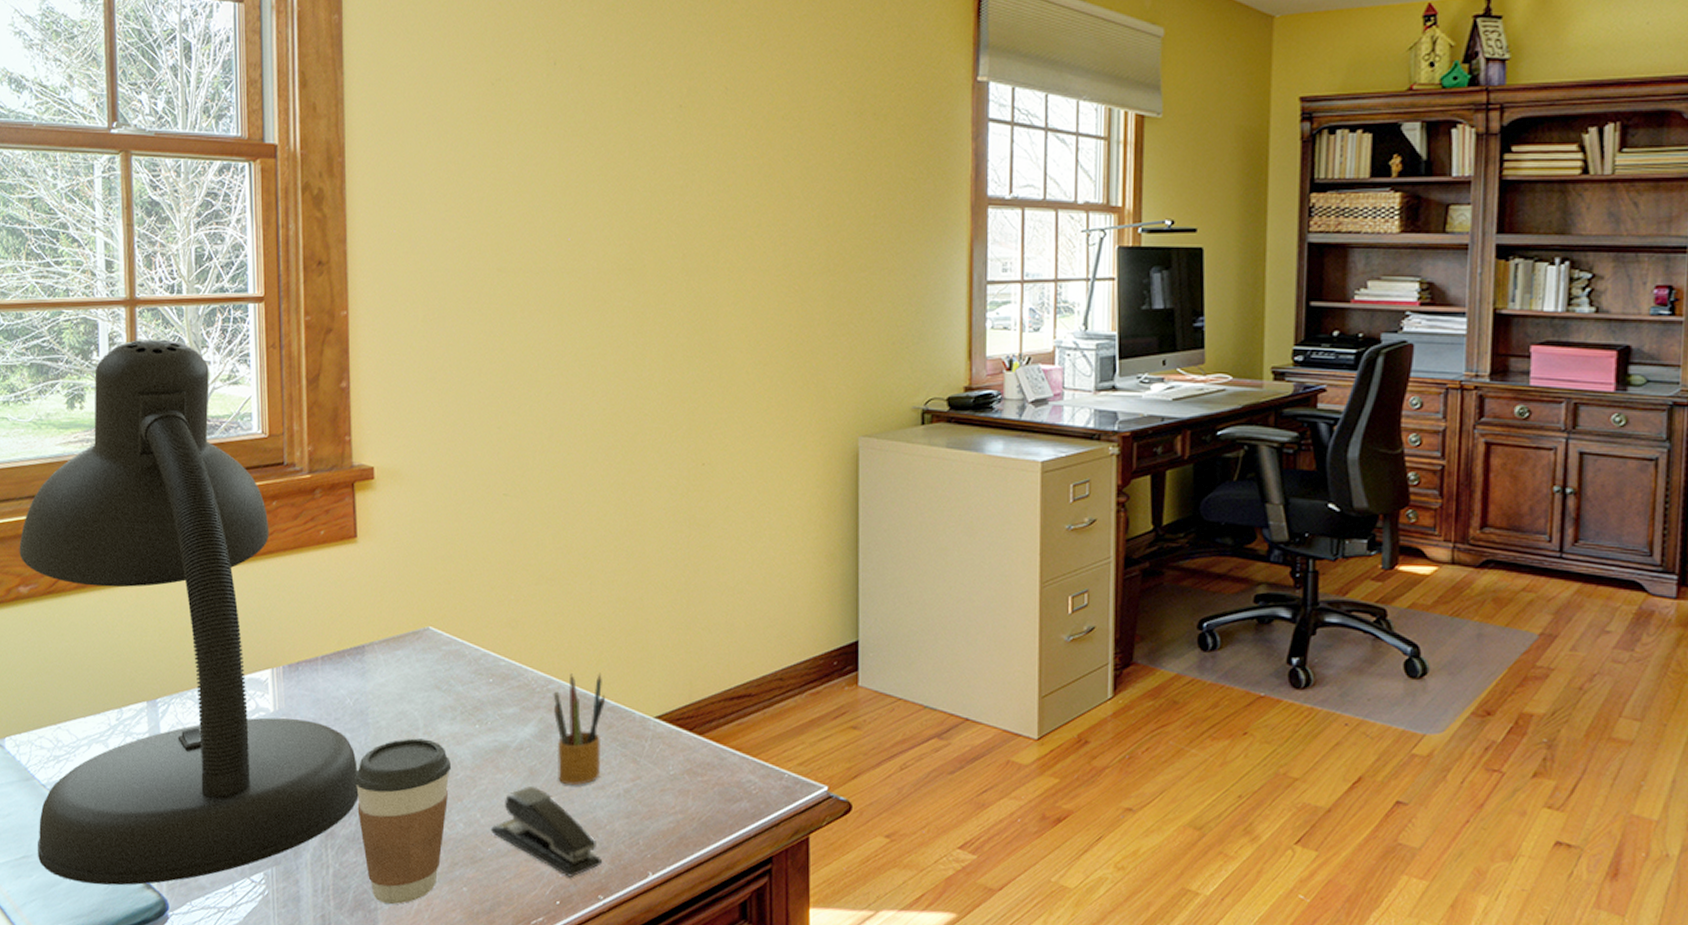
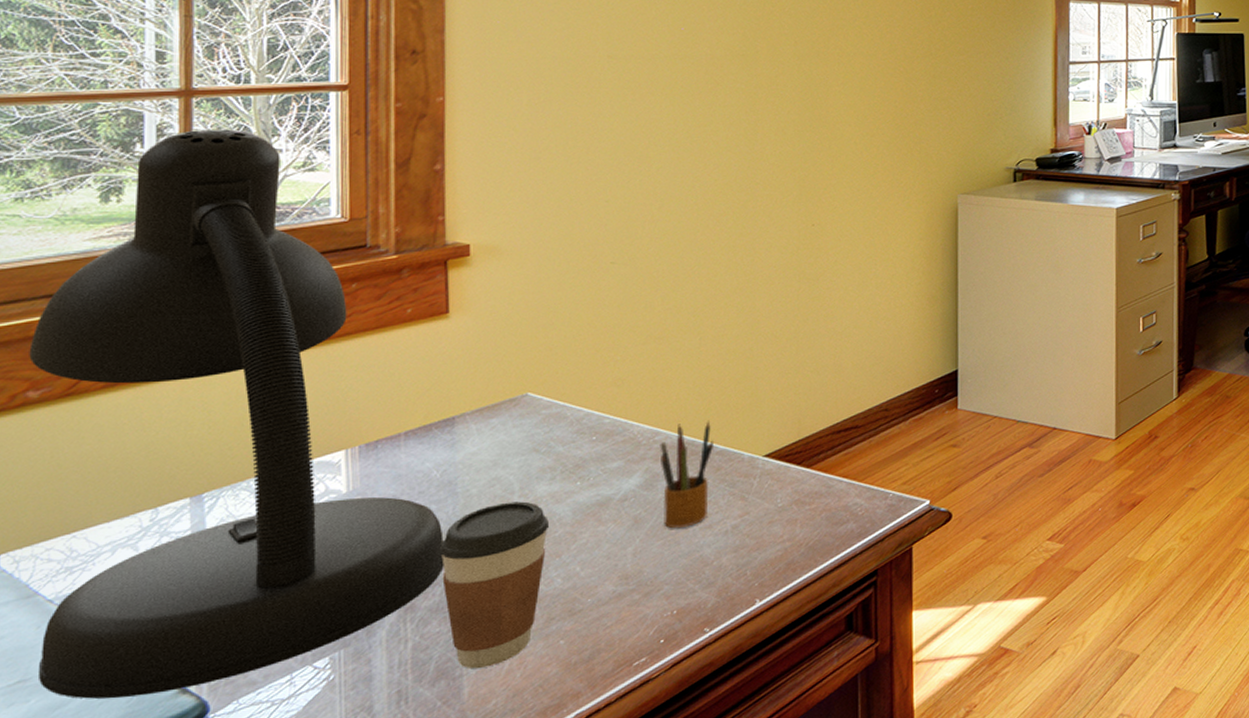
stapler: present [491,787,602,877] -> none [592,534,708,615]

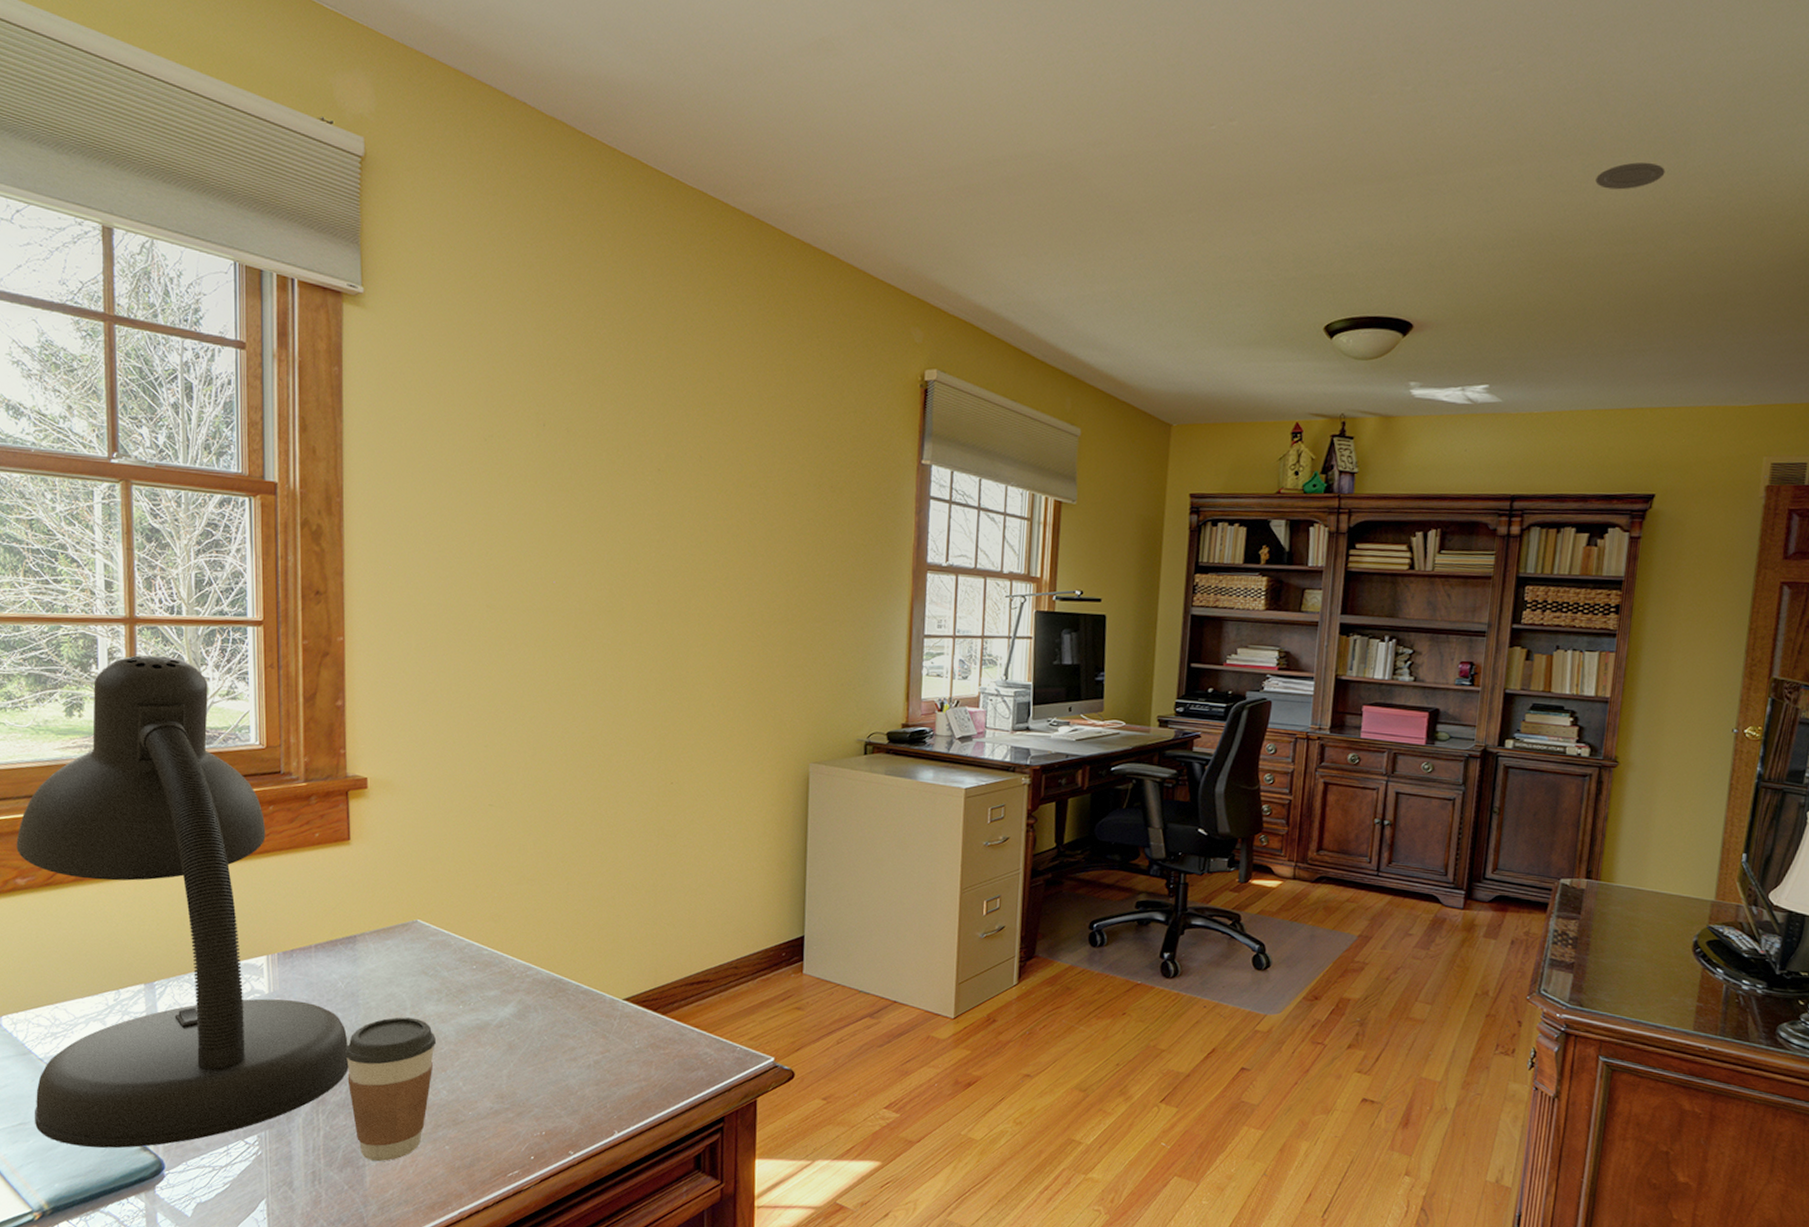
pencil box: present [660,420,715,529] -> none [531,961,580,1058]

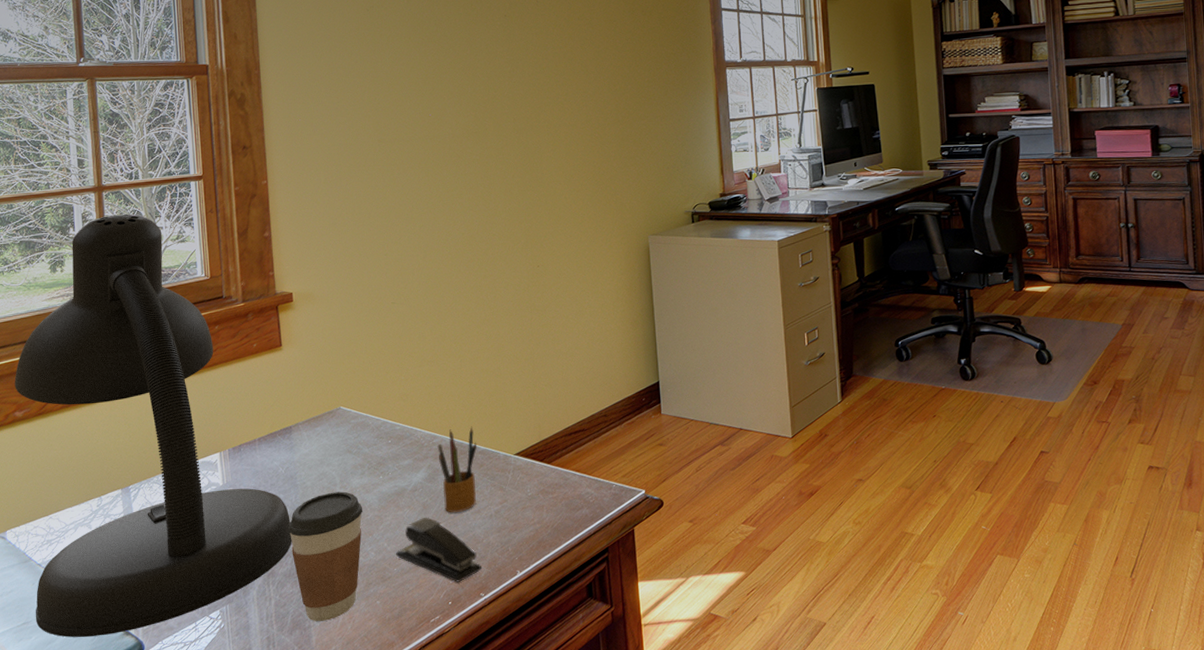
stapler: none [472,1059,573,1136] -> present [396,518,481,582]
pencil box: none [531,961,580,1058] -> present [437,426,478,513]

